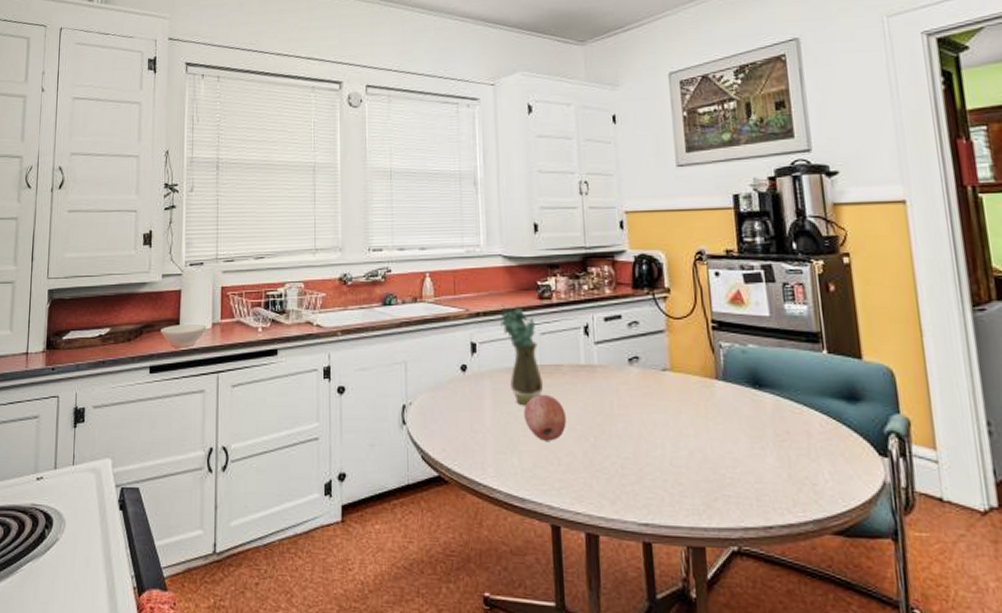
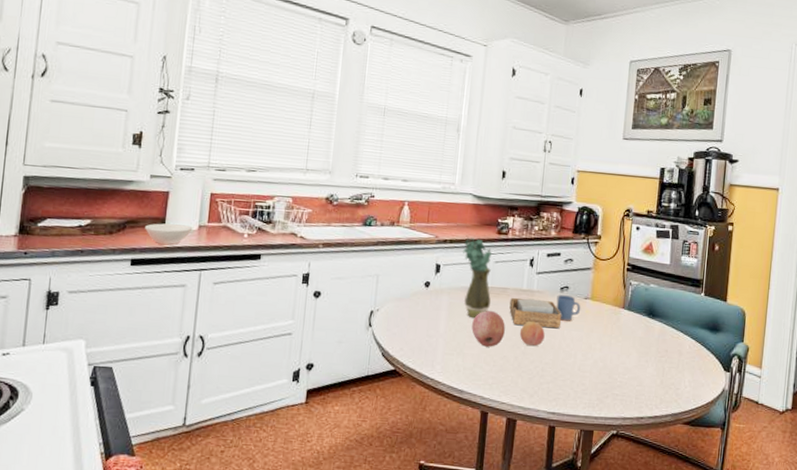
napkin holder: none [567,375,636,412] -> present [509,297,561,329]
fruit: none [584,404,618,437] -> present [519,321,545,347]
mug: none [625,368,660,401] -> present [556,295,581,321]

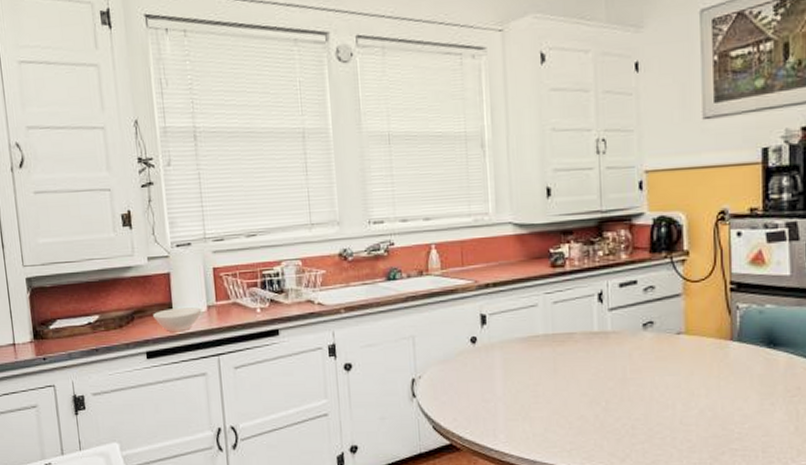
vase: present [463,235,492,318] -> none [511,274,555,373]
fruit: present [471,310,505,347] -> none [535,362,578,407]
napkin holder: present [509,297,561,329] -> none [579,341,649,376]
fruit: present [519,321,545,347] -> none [596,369,630,401]
mug: present [556,295,581,321] -> none [639,332,674,365]

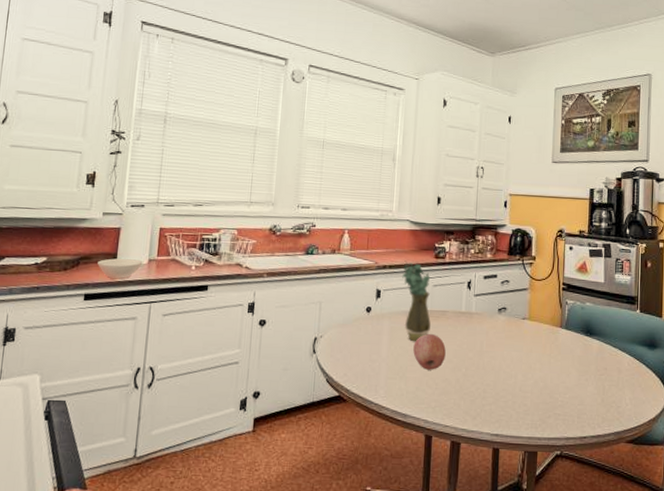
vase: none [511,274,555,373] -> present [402,260,431,341]
fruit: none [535,362,578,407] -> present [413,333,446,370]

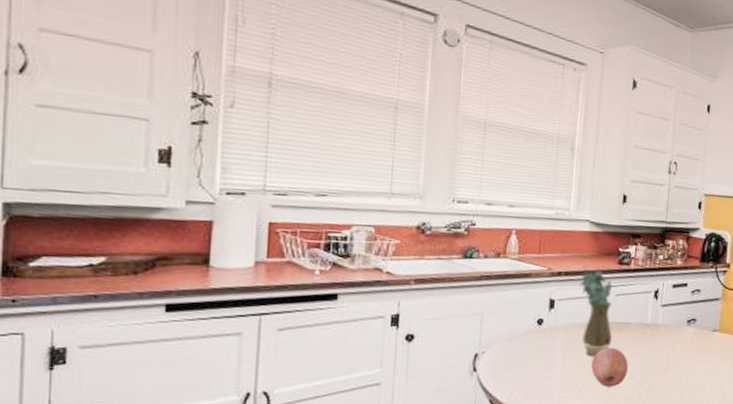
bowl: present [97,258,143,280] -> none [182,259,247,287]

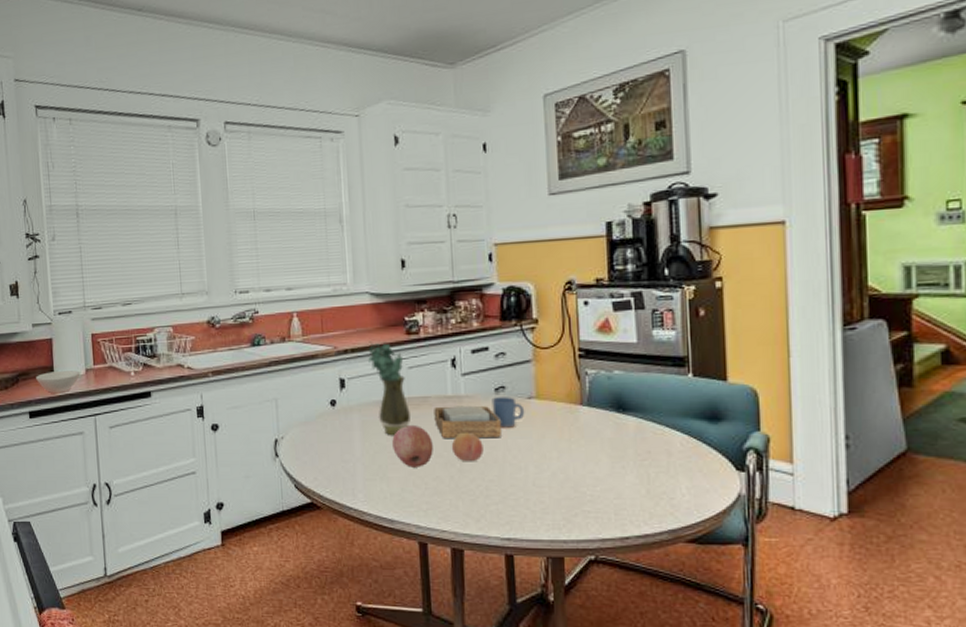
bowl: none [182,259,247,287] -> present [36,371,80,394]
napkin holder: none [632,332,688,364] -> present [434,405,501,439]
fruit: none [643,357,671,384] -> present [451,432,484,462]
mug: none [682,328,709,355] -> present [491,397,525,428]

